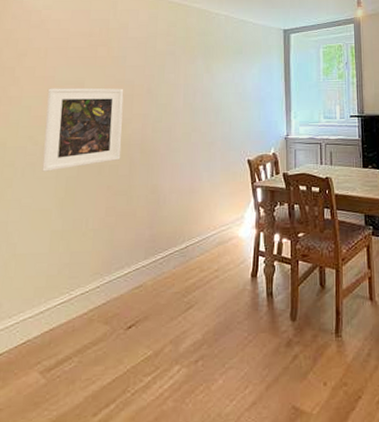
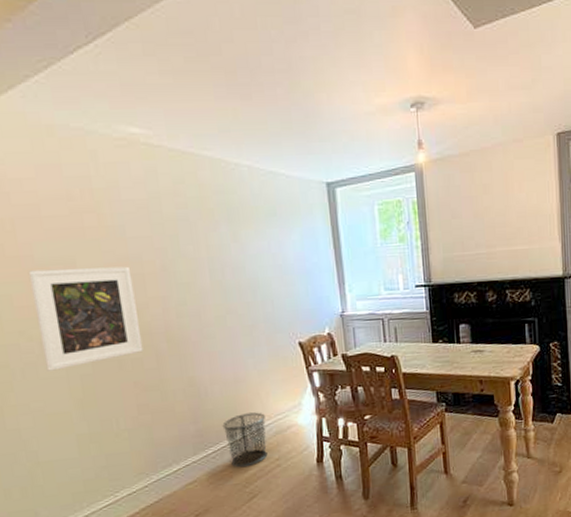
waste bin: none [173,222,211,276] -> present [222,412,268,468]

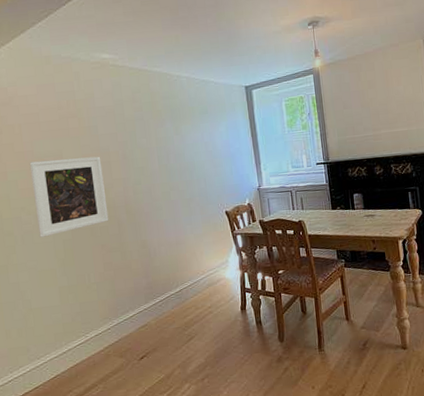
waste bin: present [222,412,268,468] -> none [167,268,202,314]

